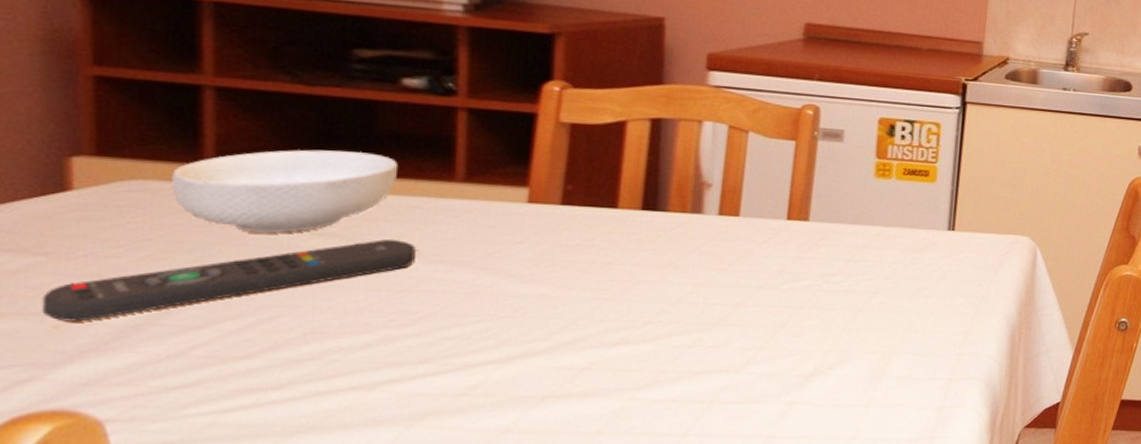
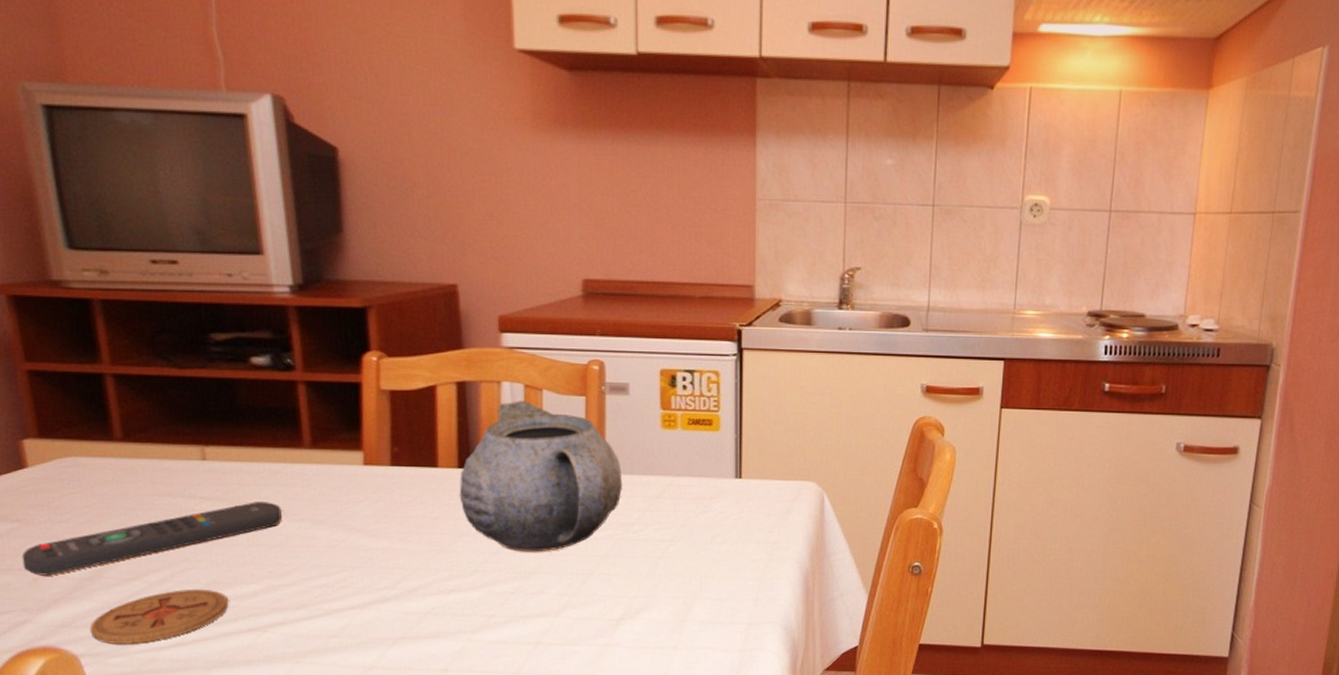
coaster: none [126,339,328,406] -> present [89,589,228,644]
cereal bowl: present [172,149,398,234] -> none [94,425,258,499]
teapot: none [639,141,828,303] -> present [459,401,623,552]

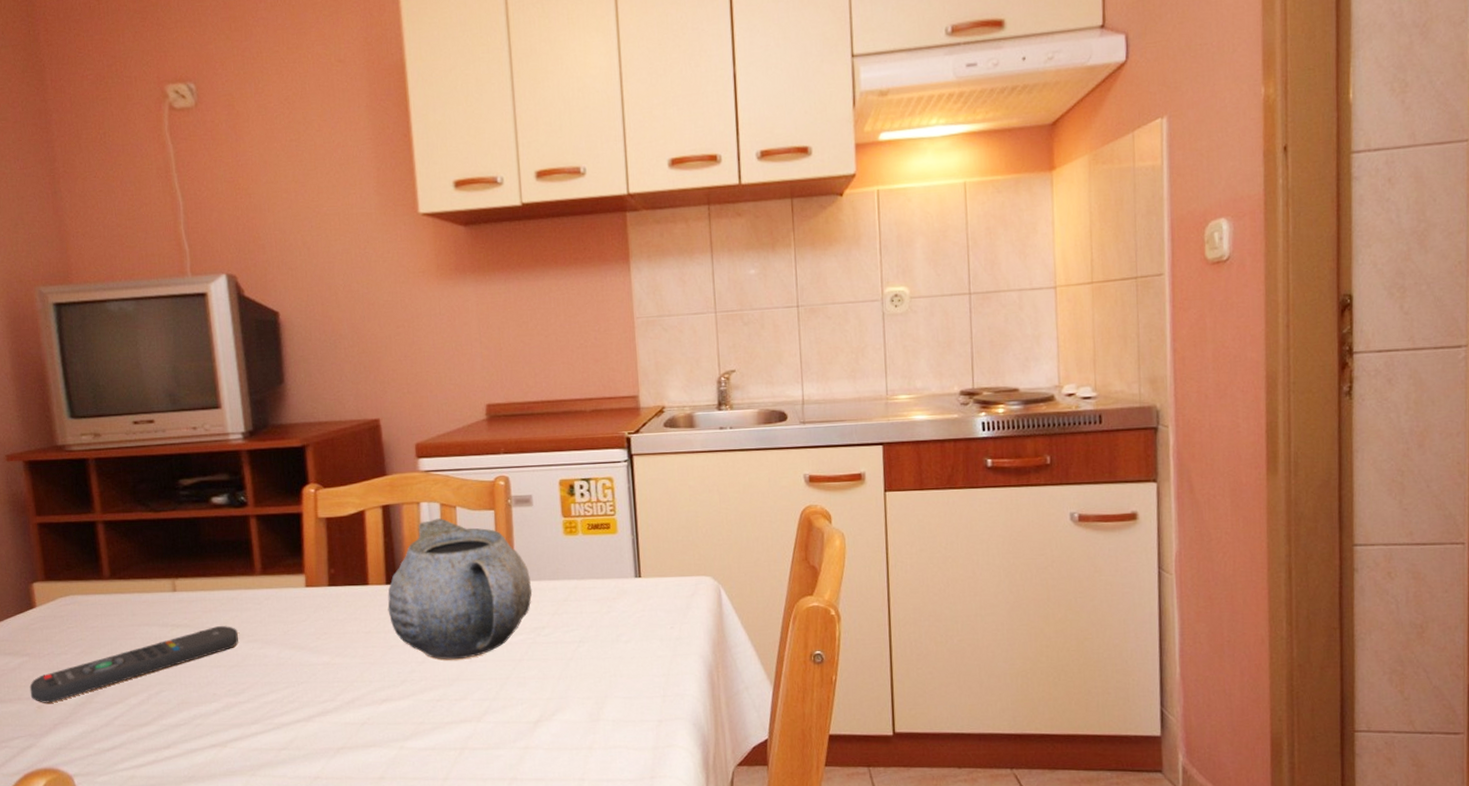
coaster: present [89,589,228,644] -> none [82,709,194,763]

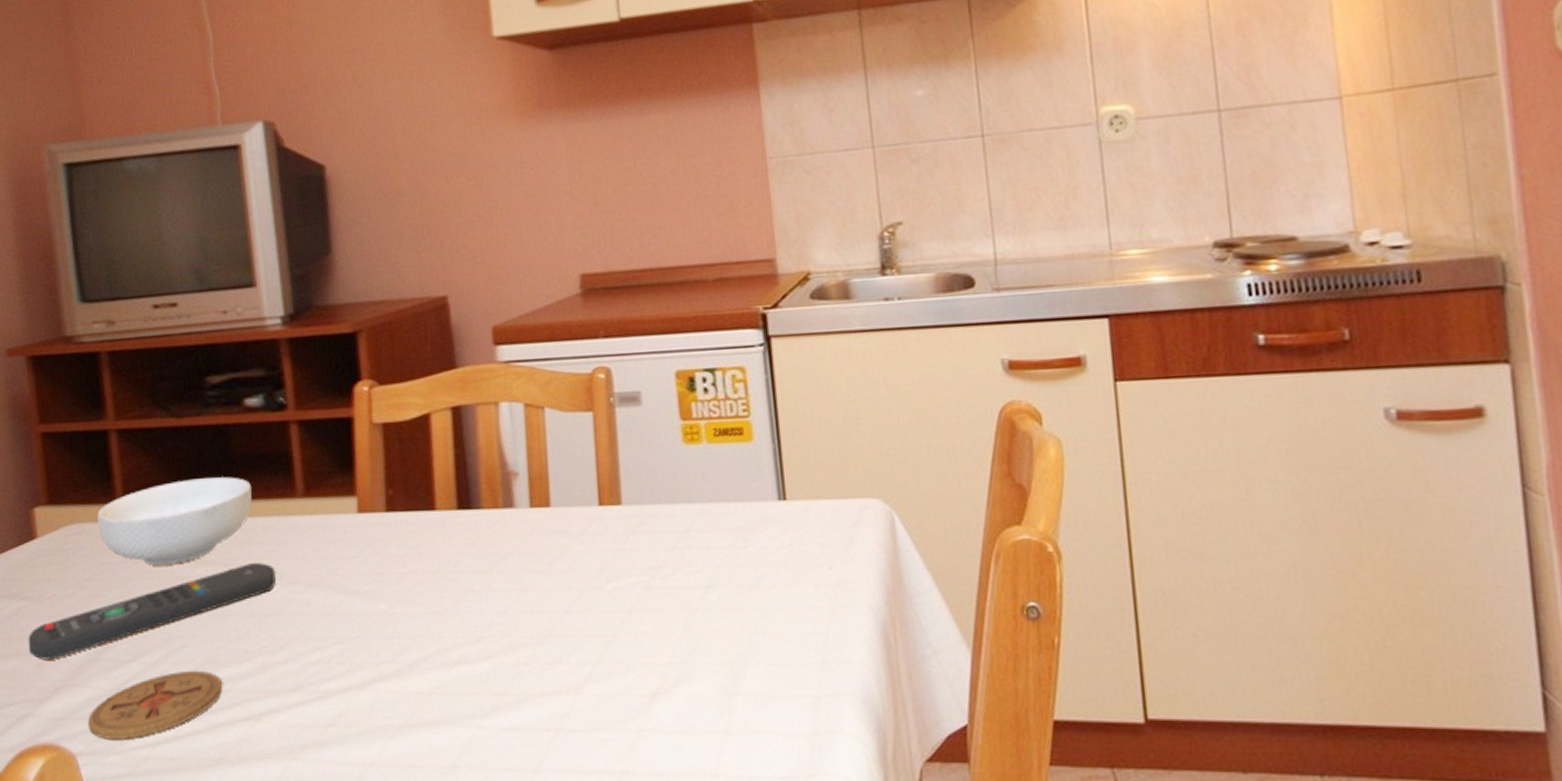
coaster: none [82,709,194,763] -> present [87,670,222,739]
cereal bowl: none [87,559,218,629] -> present [97,477,252,566]
teapot: present [387,518,532,660] -> none [459,423,644,610]

